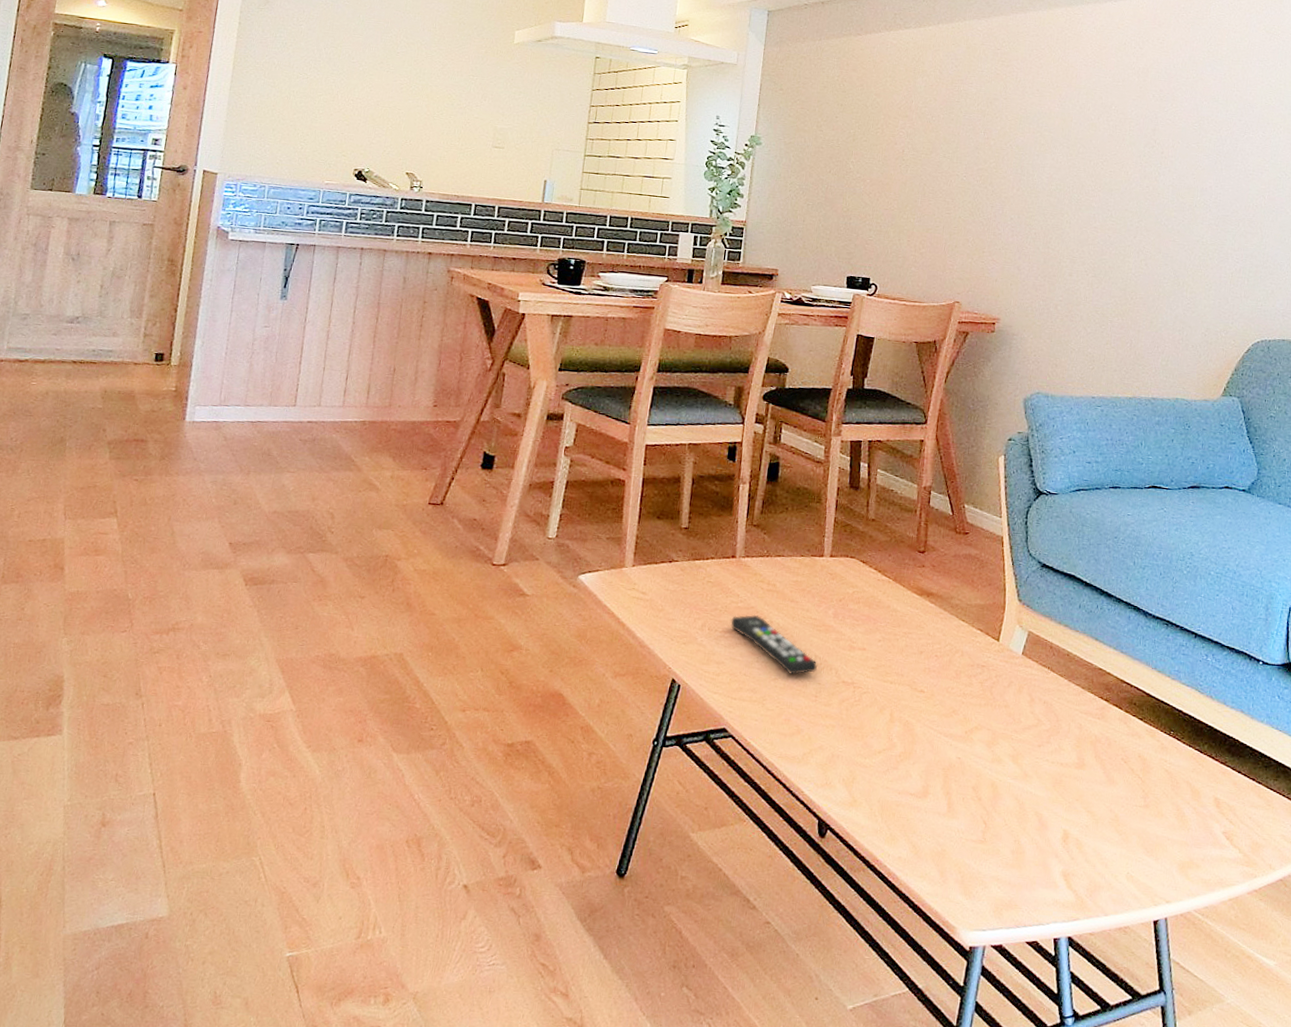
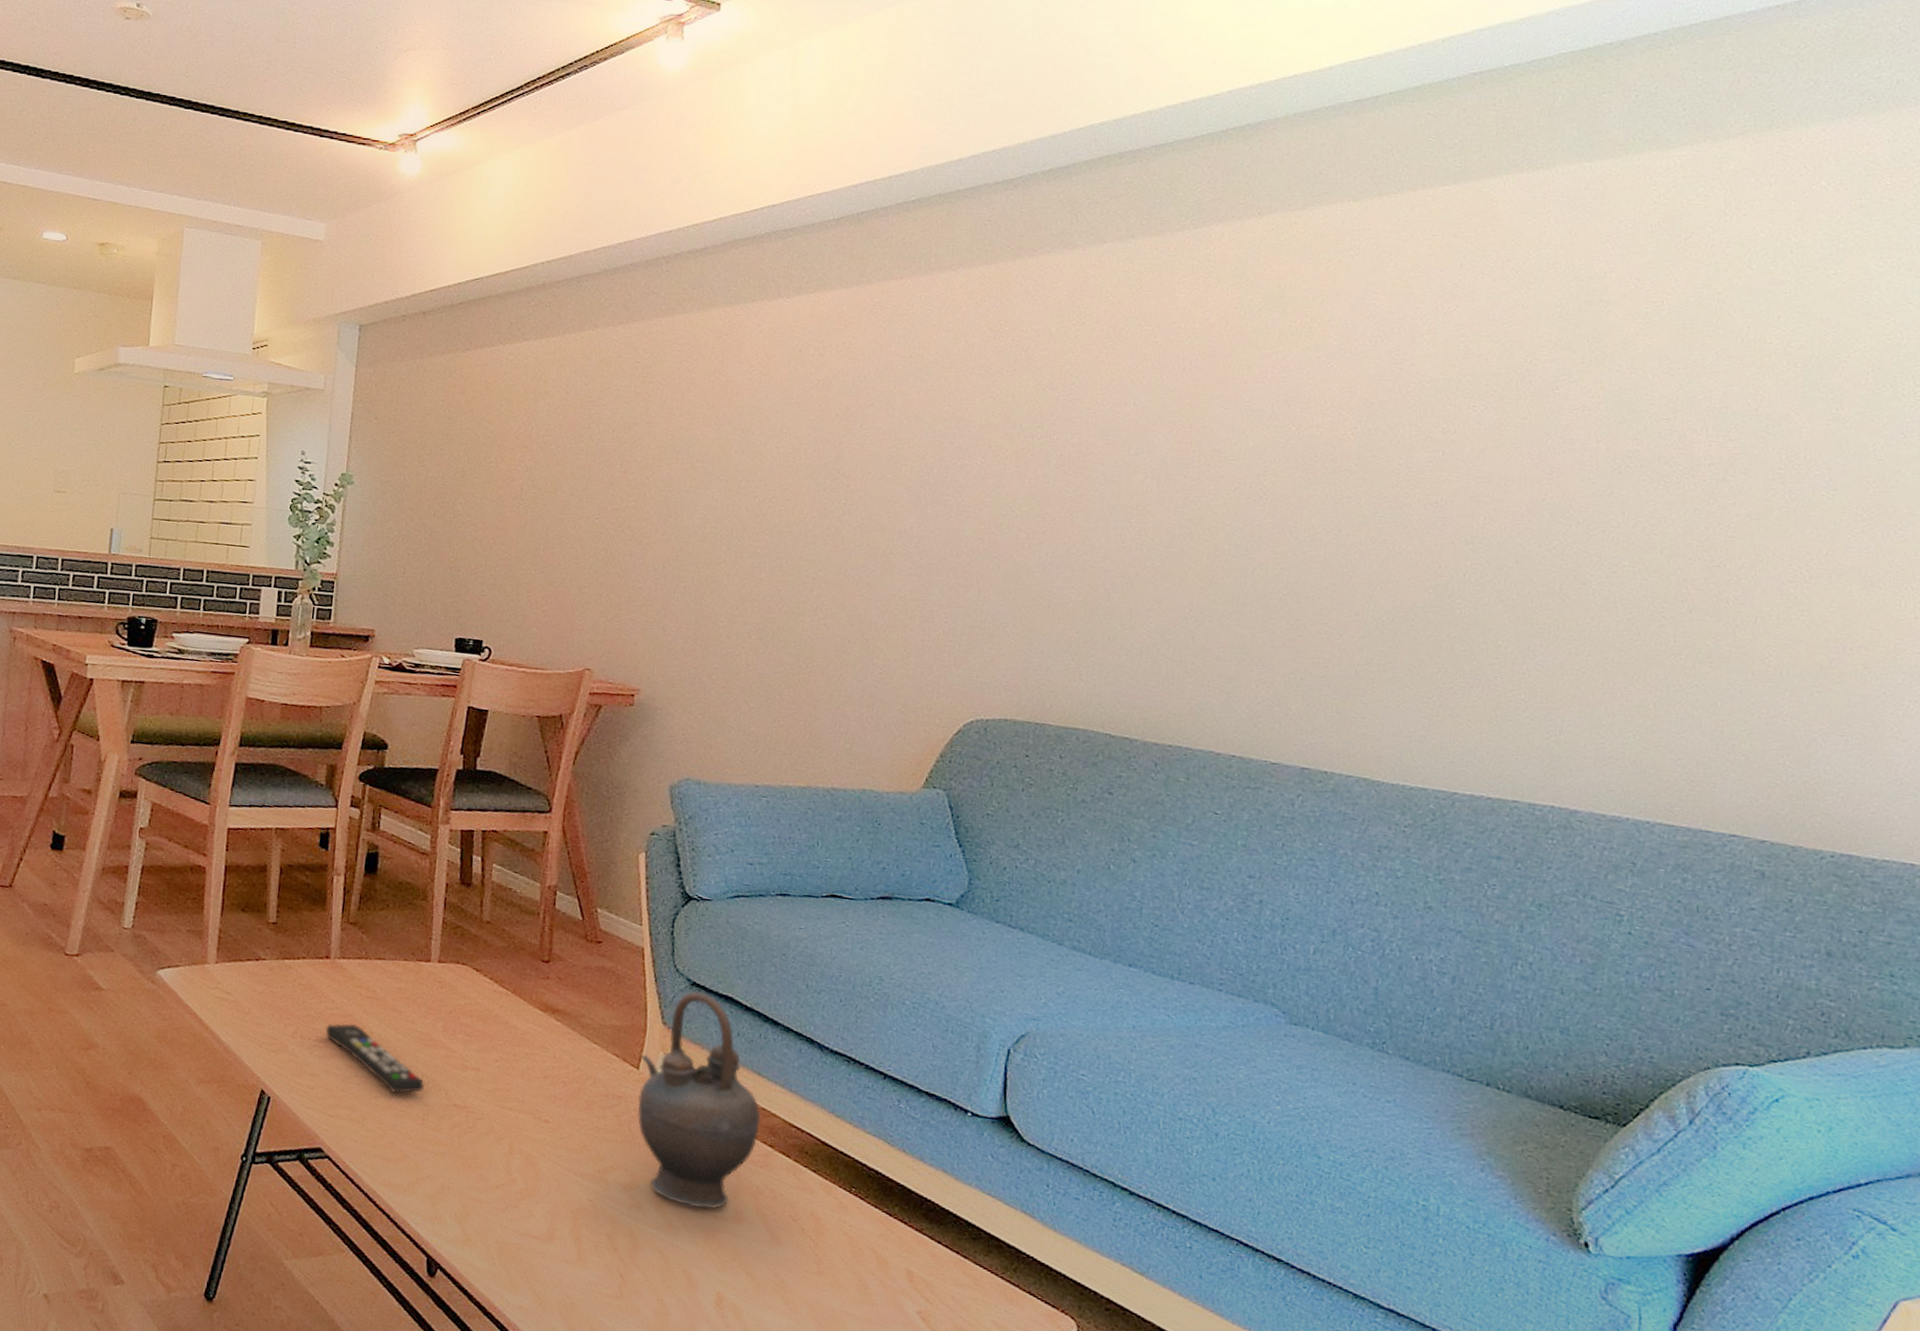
teapot: none [998,572,1098,758] -> present [637,991,761,1210]

